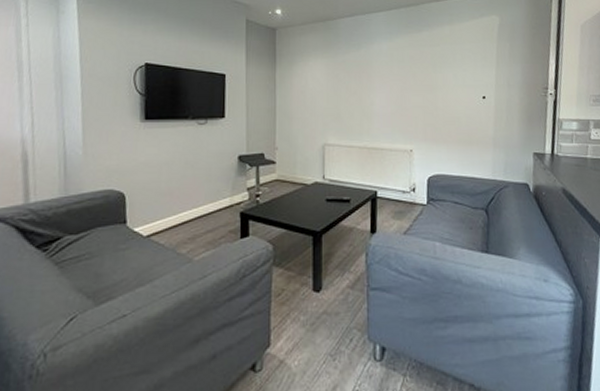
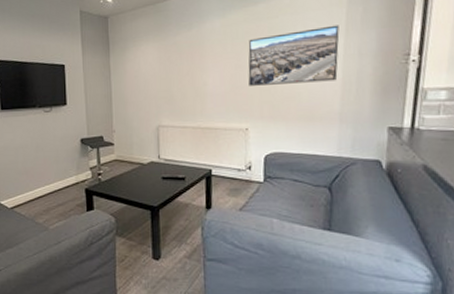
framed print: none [413,57,492,108] -> present [248,25,340,86]

